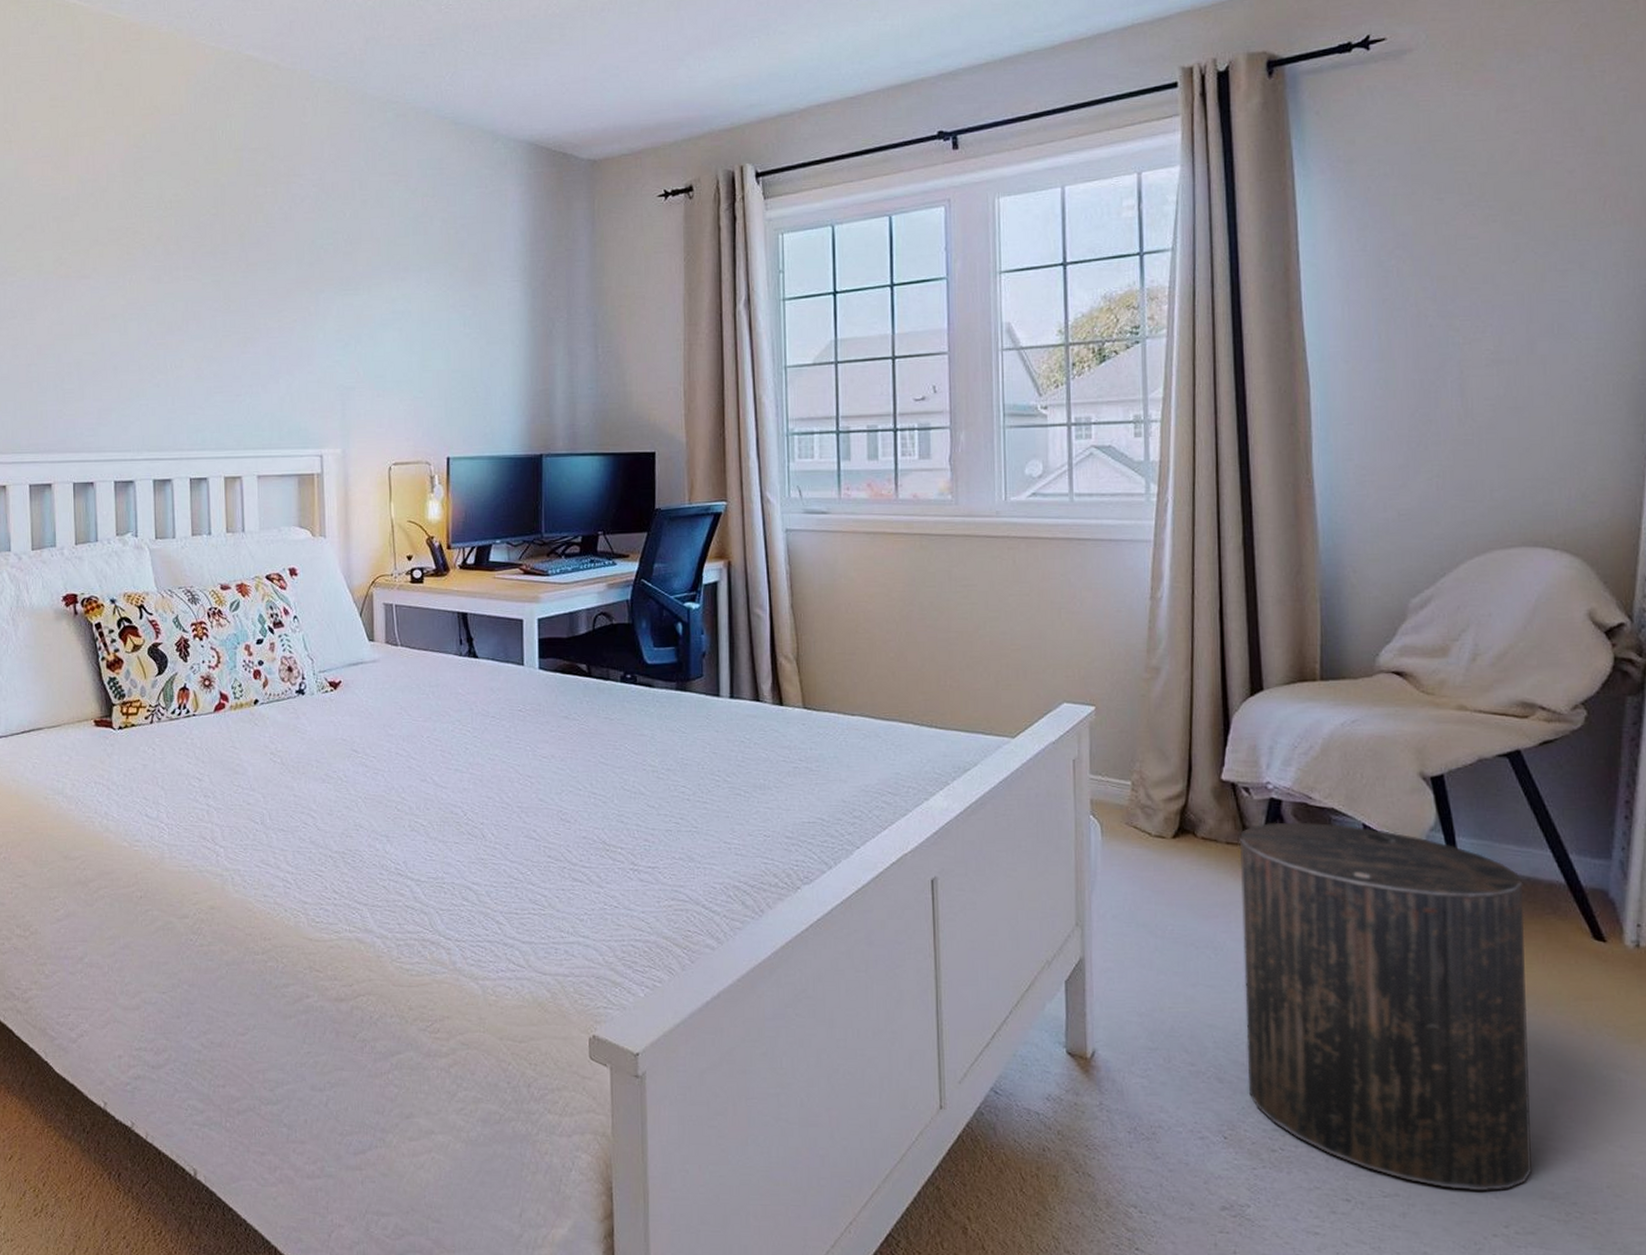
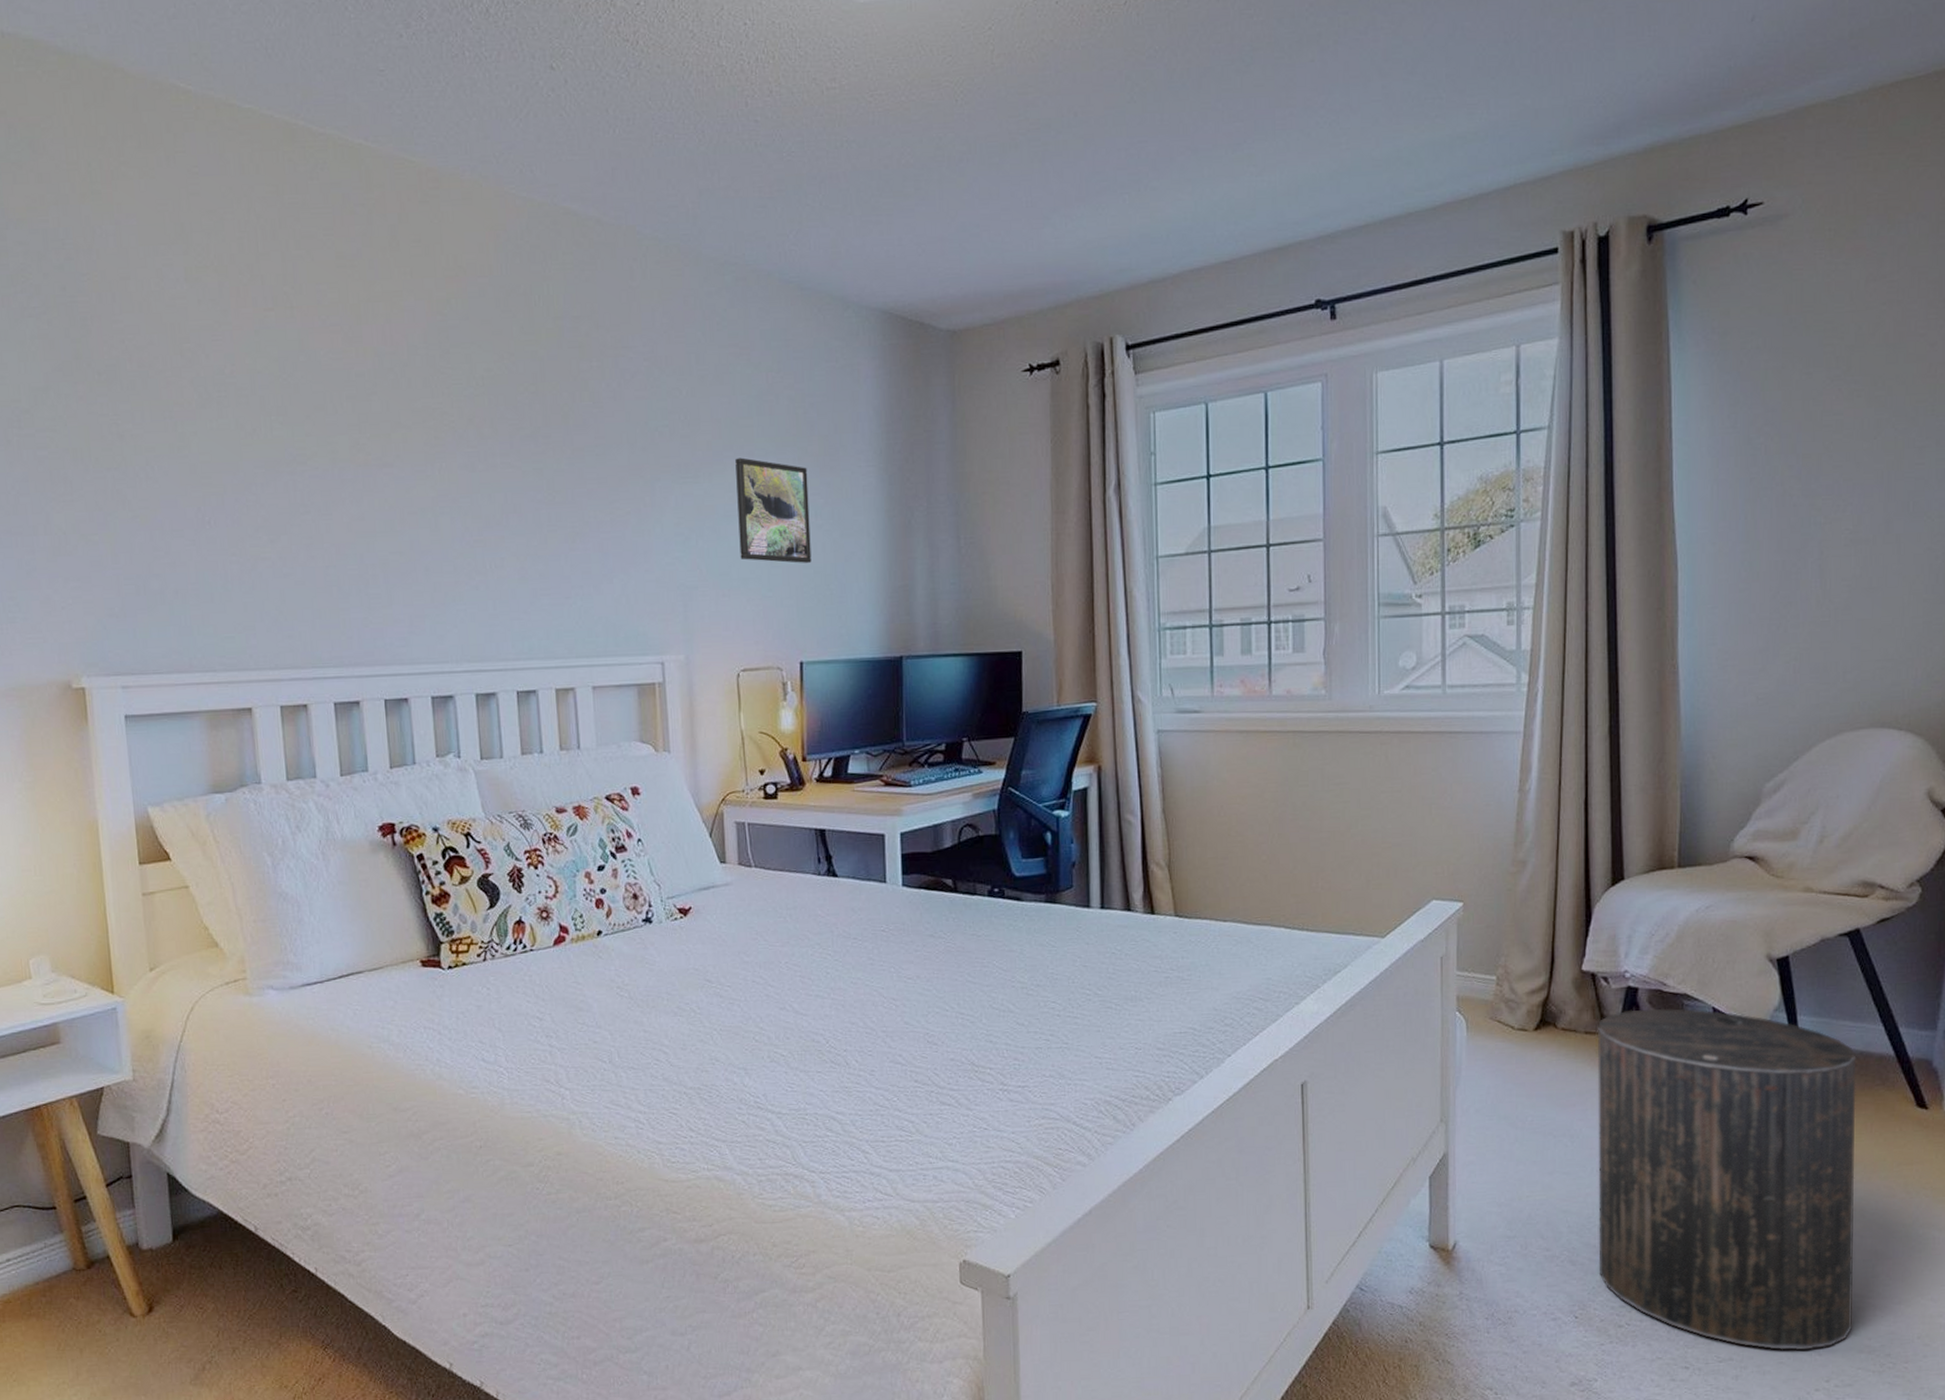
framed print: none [392,272,460,368] -> present [735,457,812,563]

